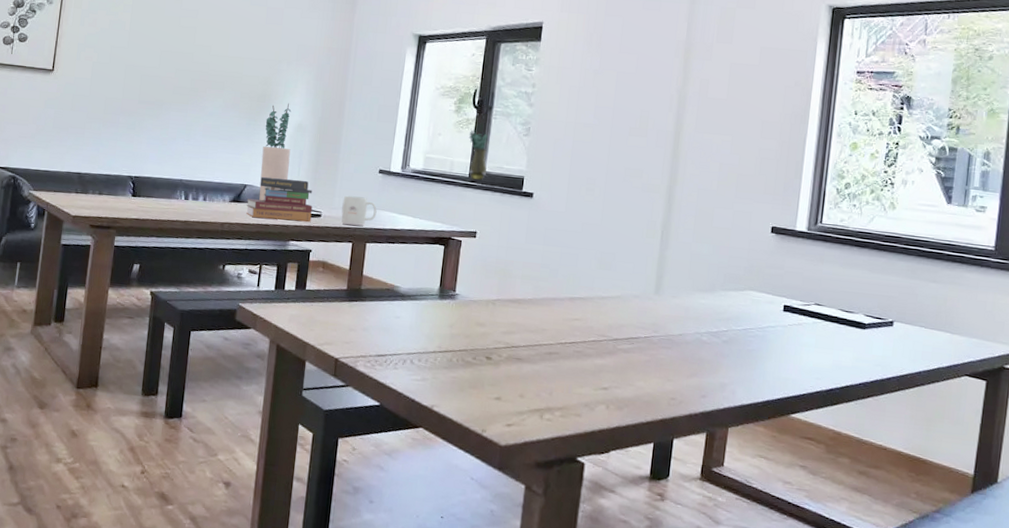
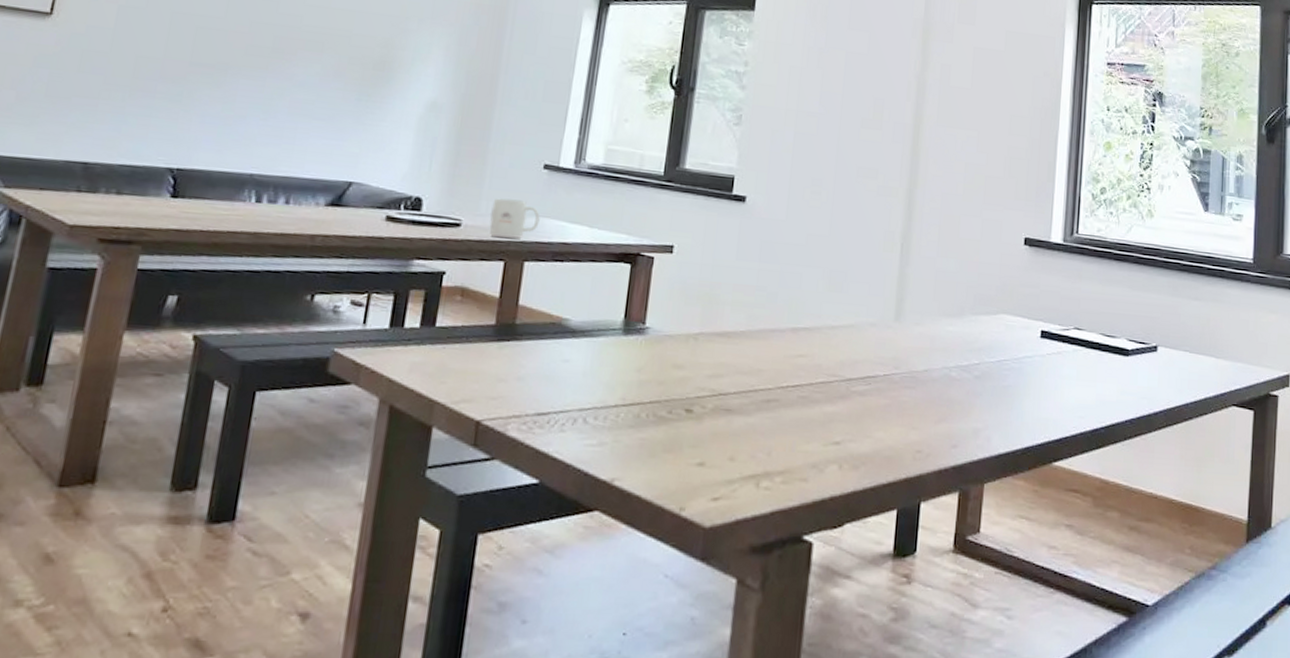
books: present [246,177,313,222] -> none [350,172,449,233]
vase: present [258,103,292,201] -> none [369,73,422,205]
vase: present [468,128,488,181] -> none [663,114,689,181]

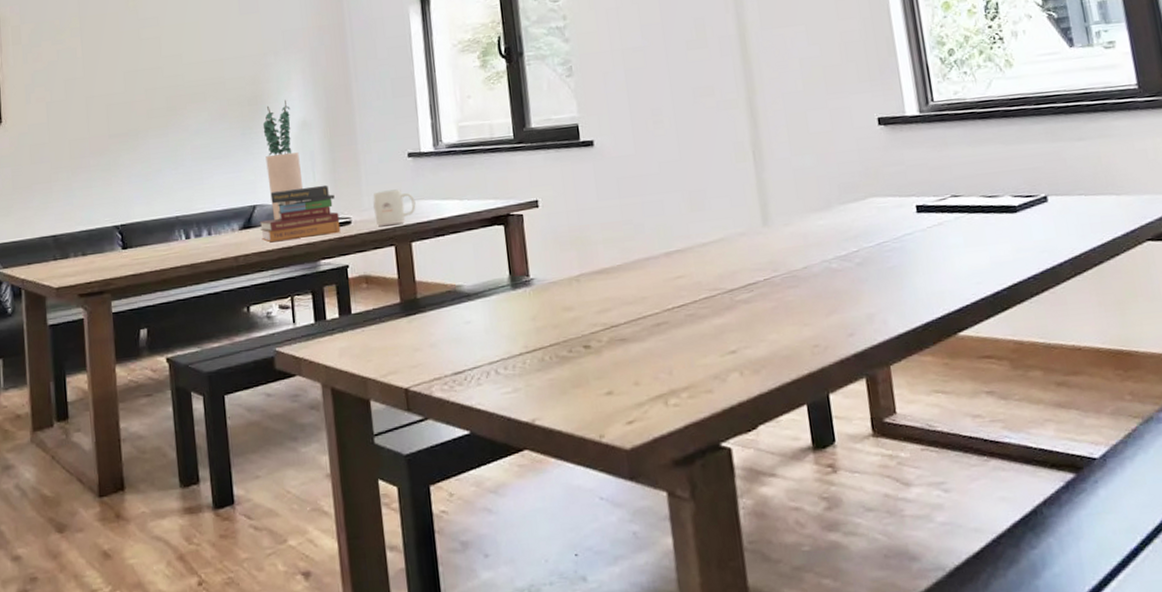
books: none [350,172,449,233] -> present [260,185,341,243]
vase: none [369,73,422,205] -> present [262,99,304,221]

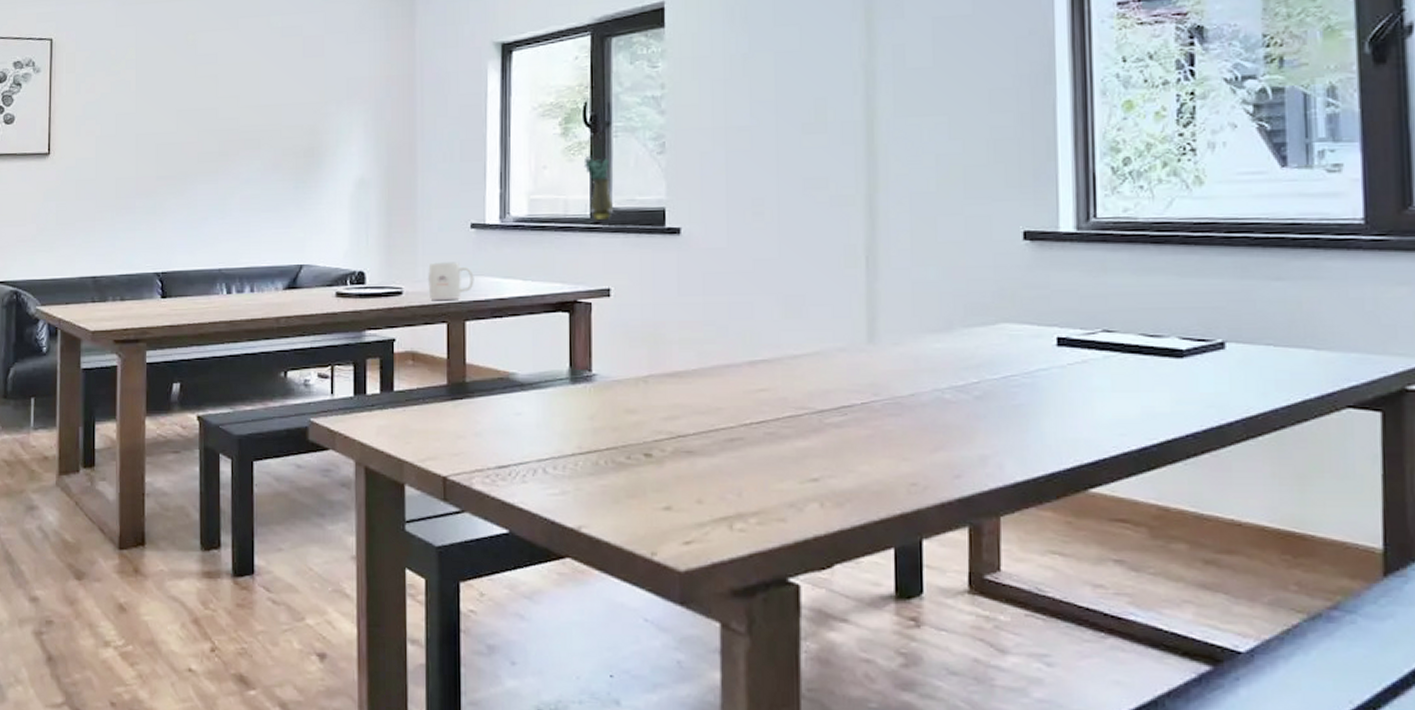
books: present [260,185,341,243] -> none [306,250,390,306]
vase: present [262,99,304,221] -> none [317,153,355,284]
vase: none [502,82,533,141] -> present [583,154,613,221]

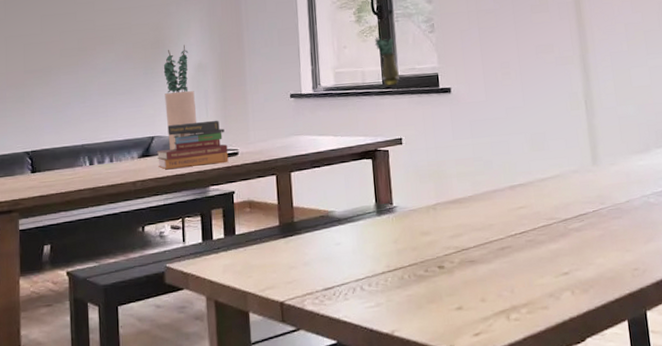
books: none [306,250,390,306] -> present [157,120,229,170]
vase: none [317,153,355,284] -> present [163,44,197,151]
mug: present [428,262,474,300] -> none [258,125,296,157]

